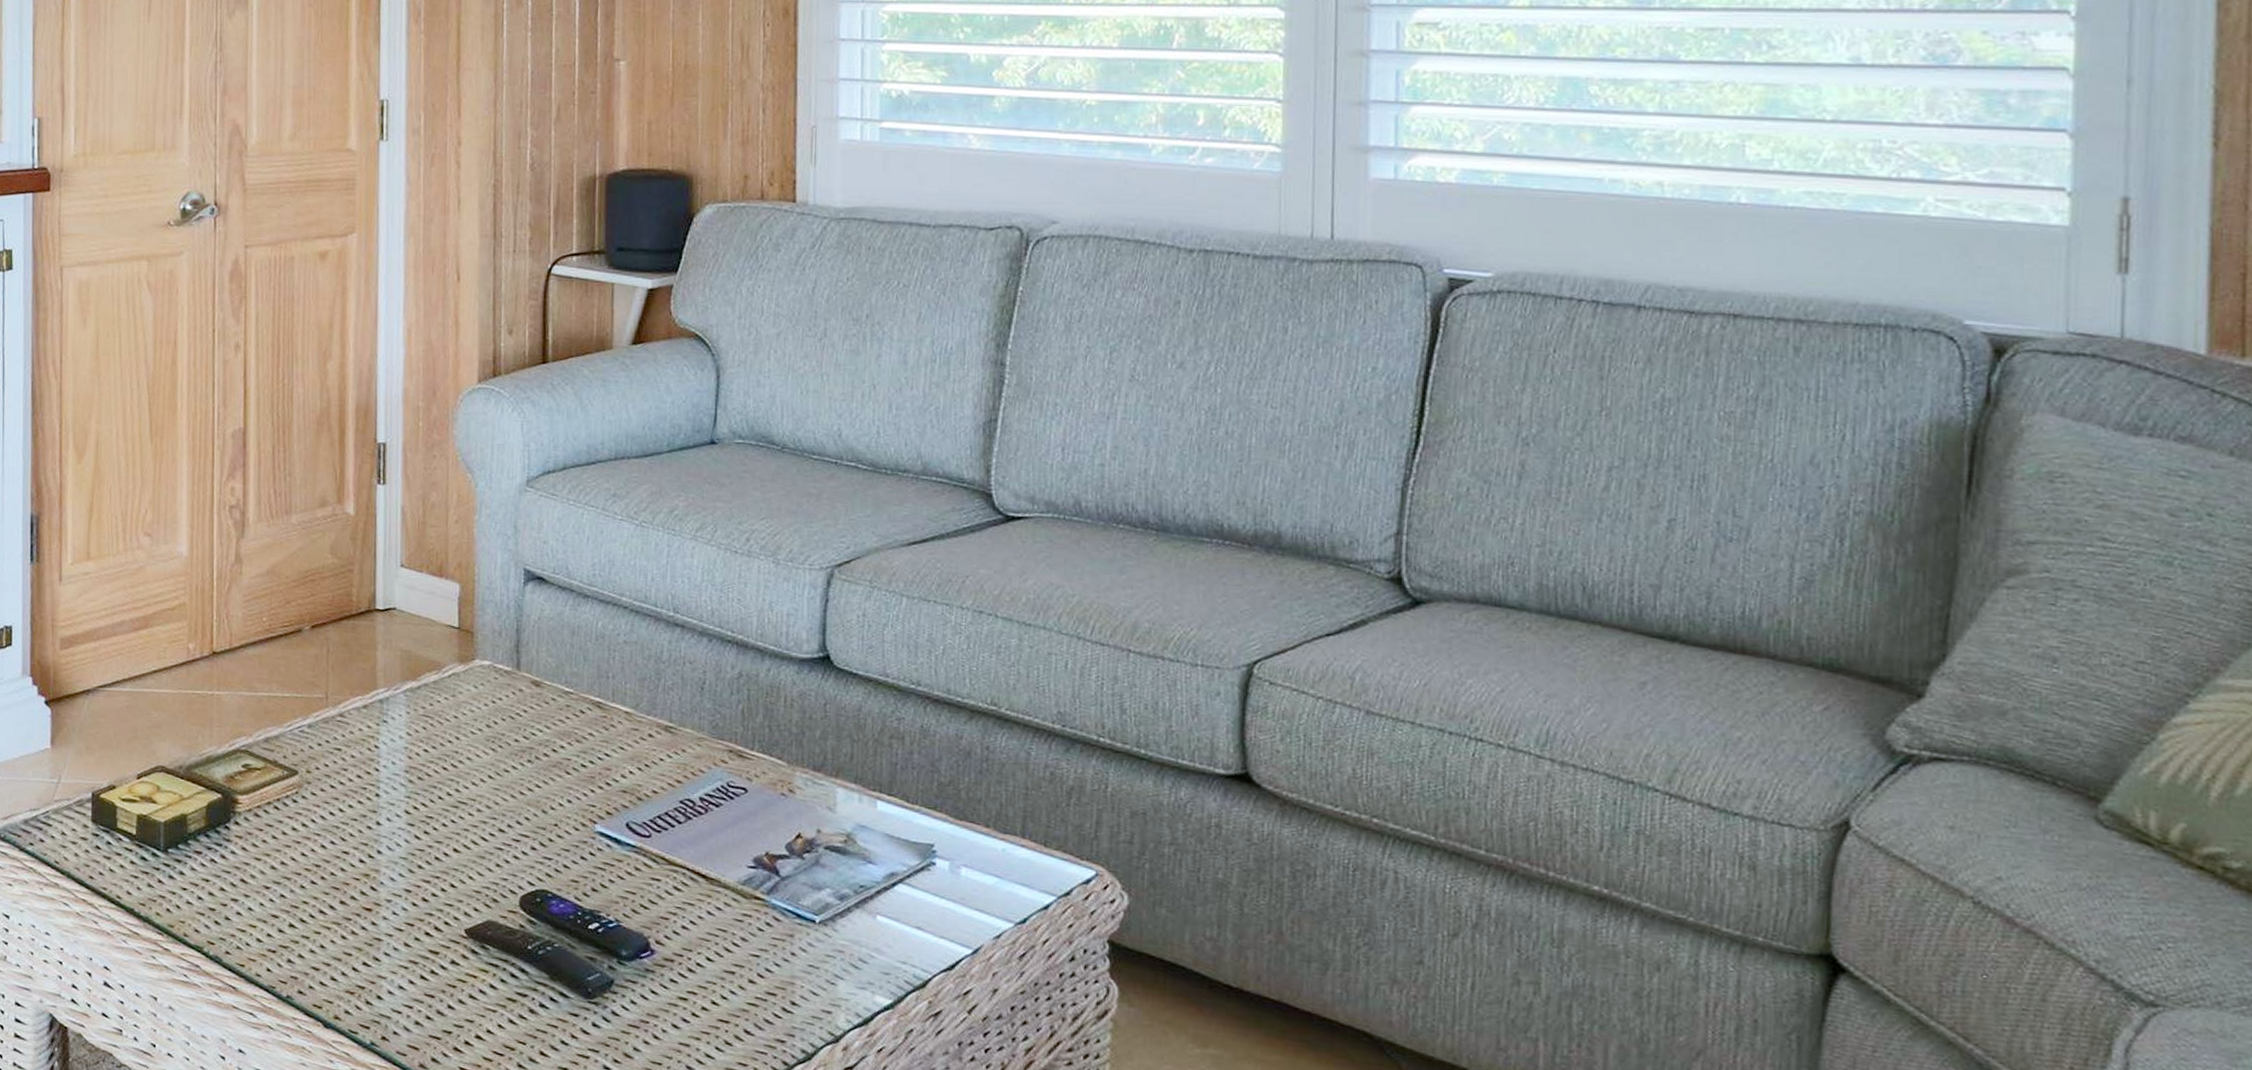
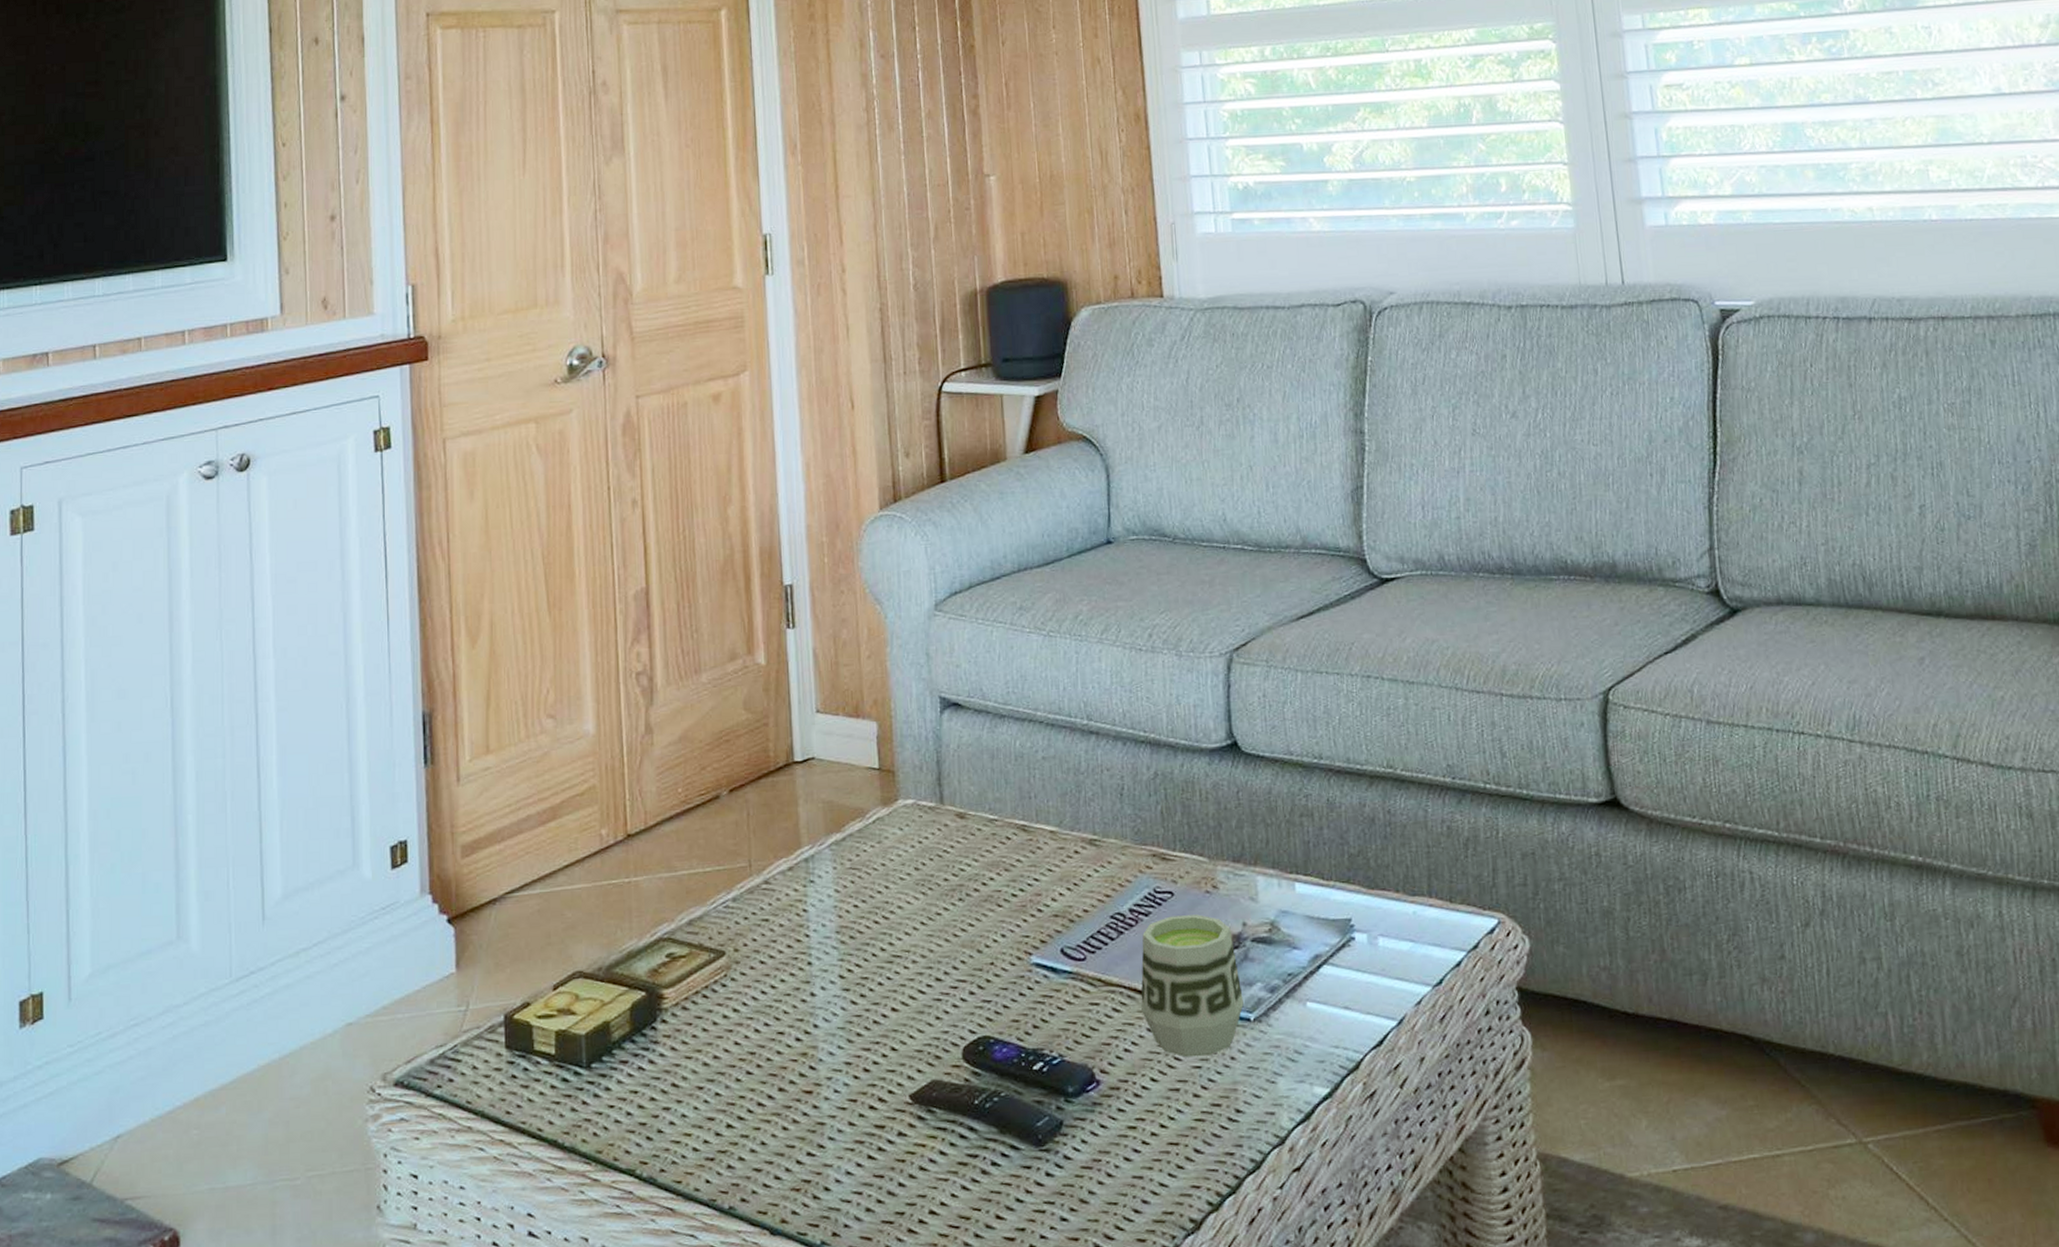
cup: none [703,811,810,948] -> present [1141,914,1244,1058]

